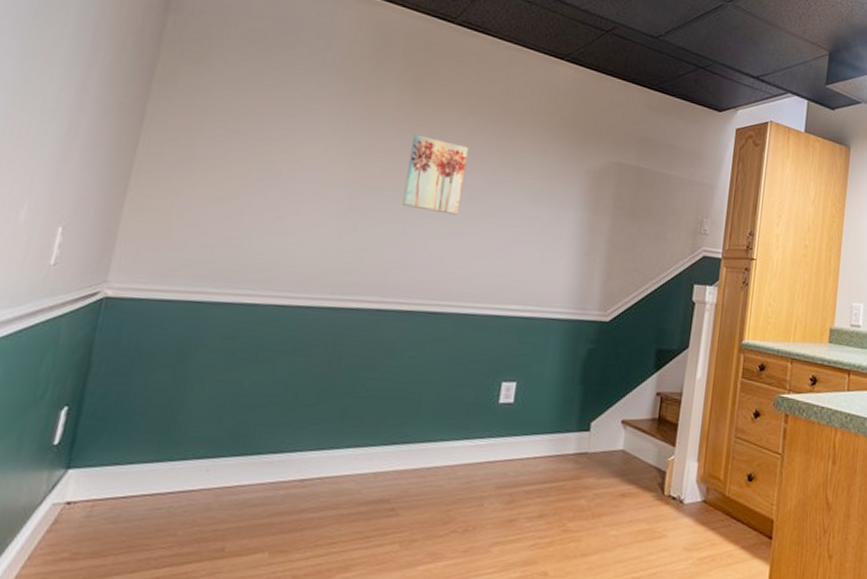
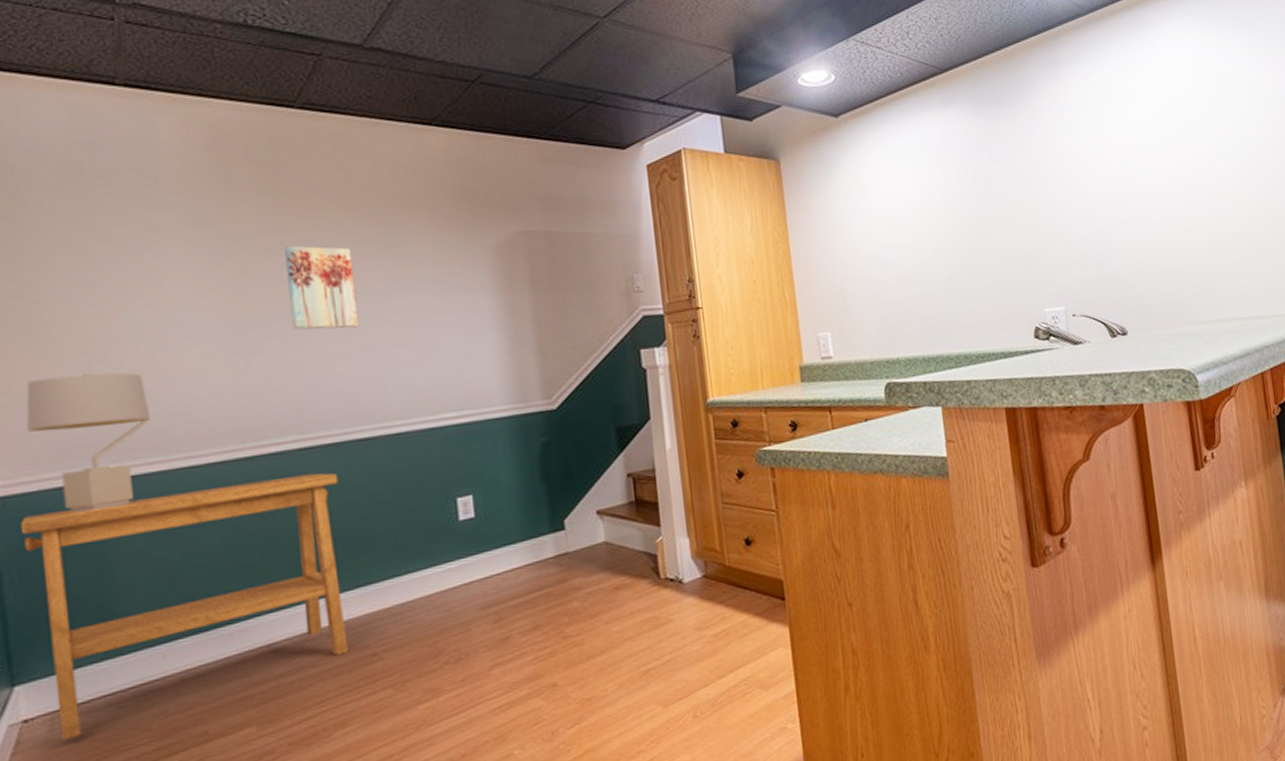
side table: none [95,318,405,529] -> present [21,472,349,741]
table lamp: none [153,203,265,328] -> present [26,372,152,514]

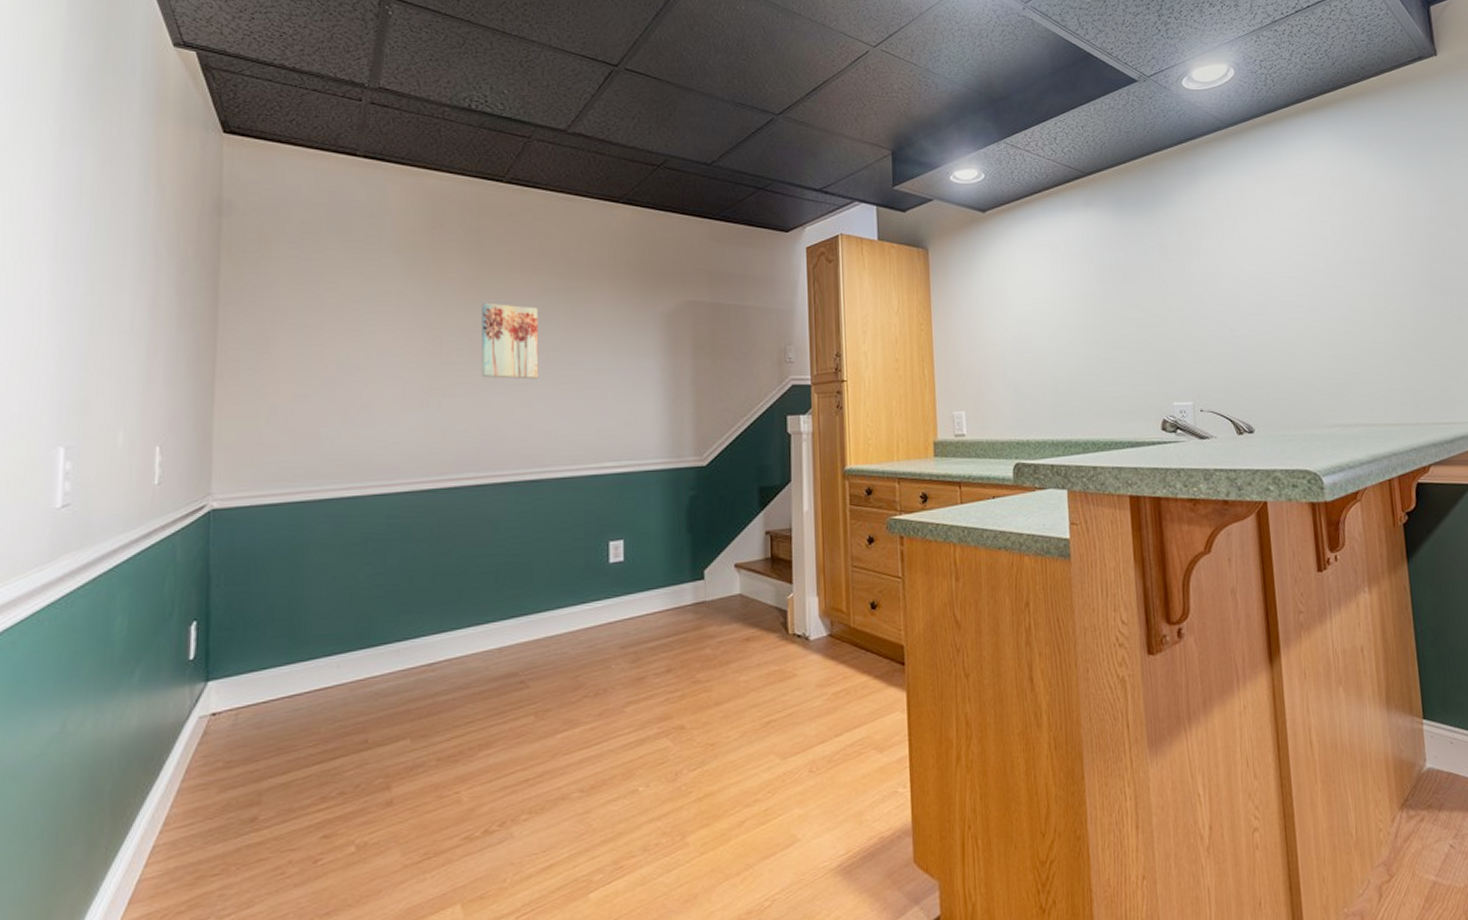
side table: present [21,472,349,741] -> none [232,508,506,736]
table lamp: present [26,372,152,514] -> none [248,404,353,529]

